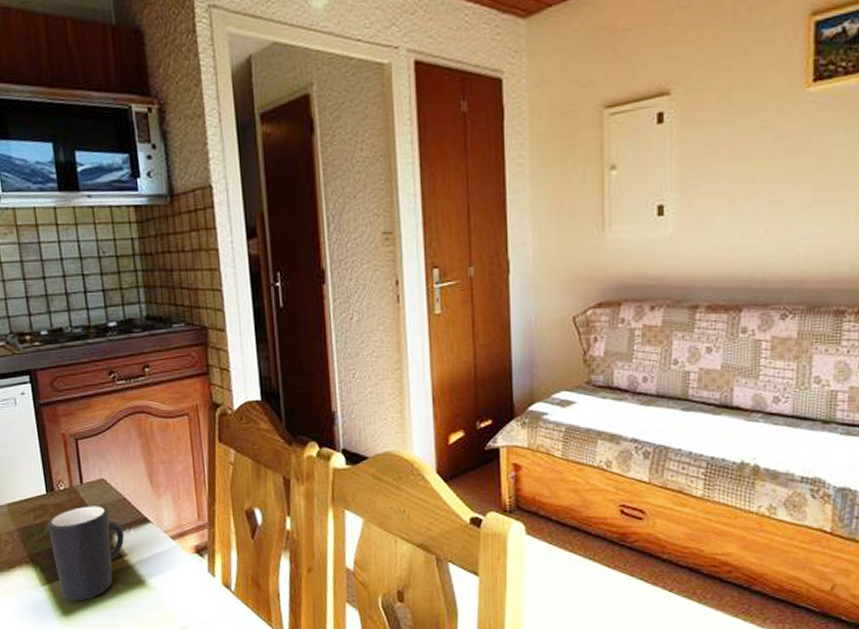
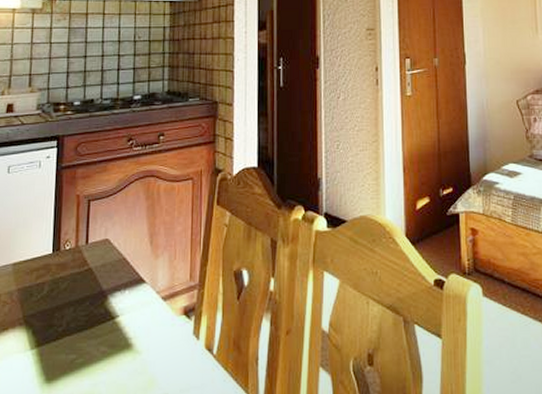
mug: present [47,504,125,601] -> none [47,264,119,366]

